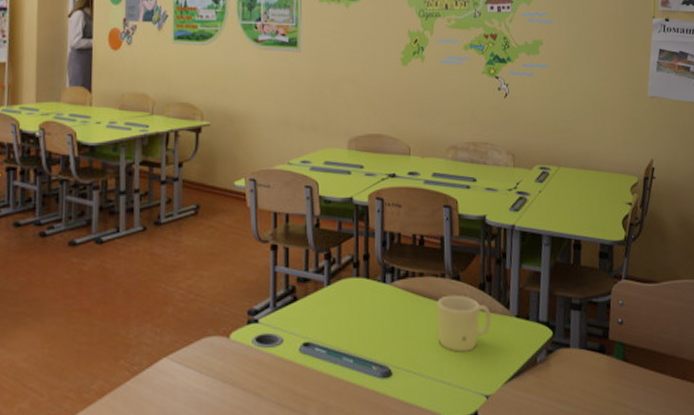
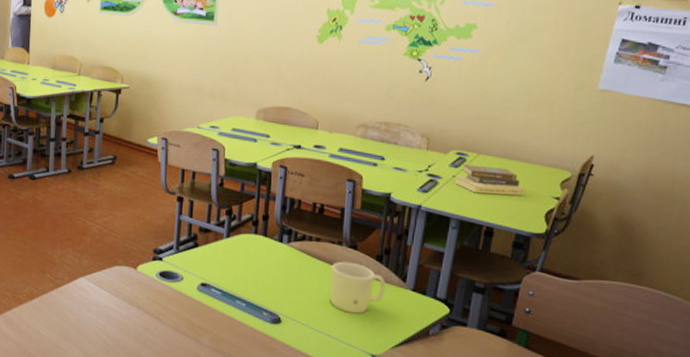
books: none [541,178,603,207] -> present [454,164,526,196]

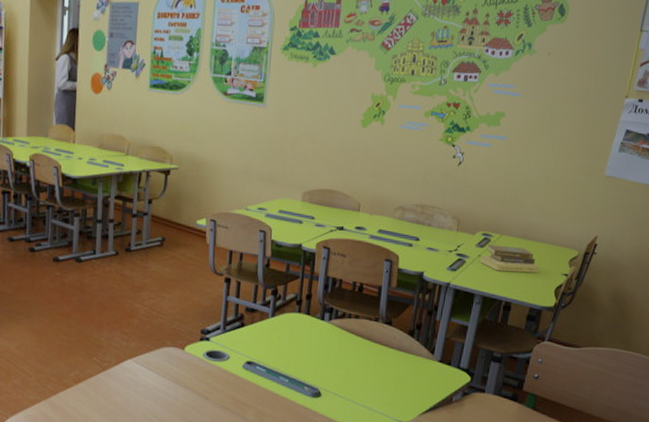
mug: present [328,261,387,314] -> none [365,336,417,385]

